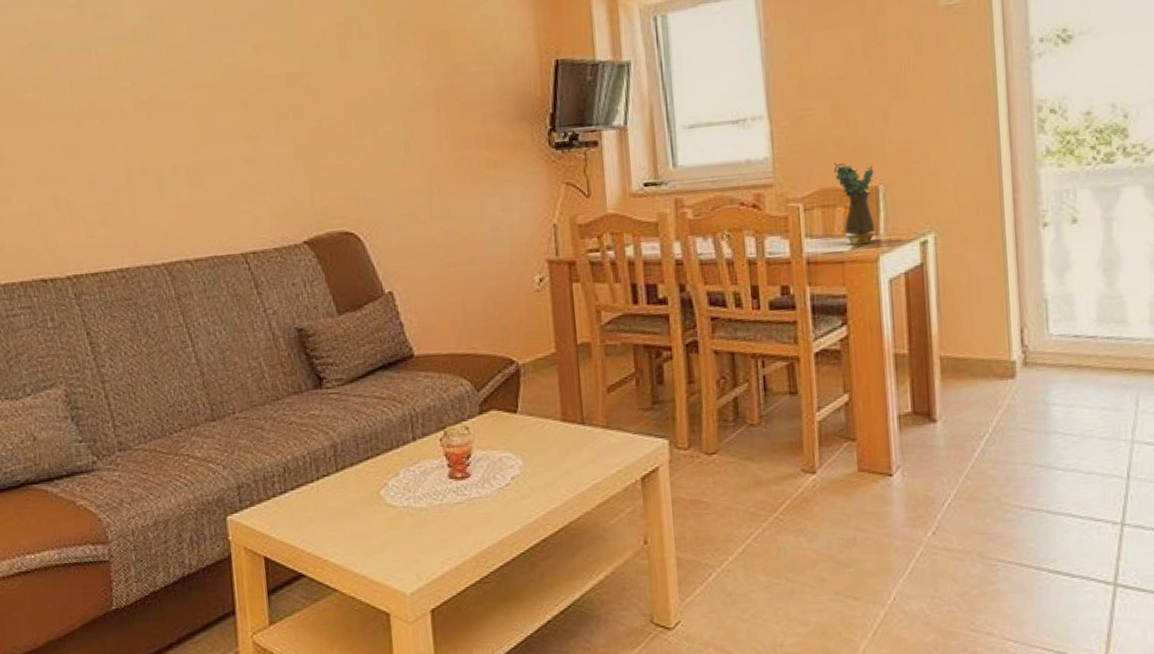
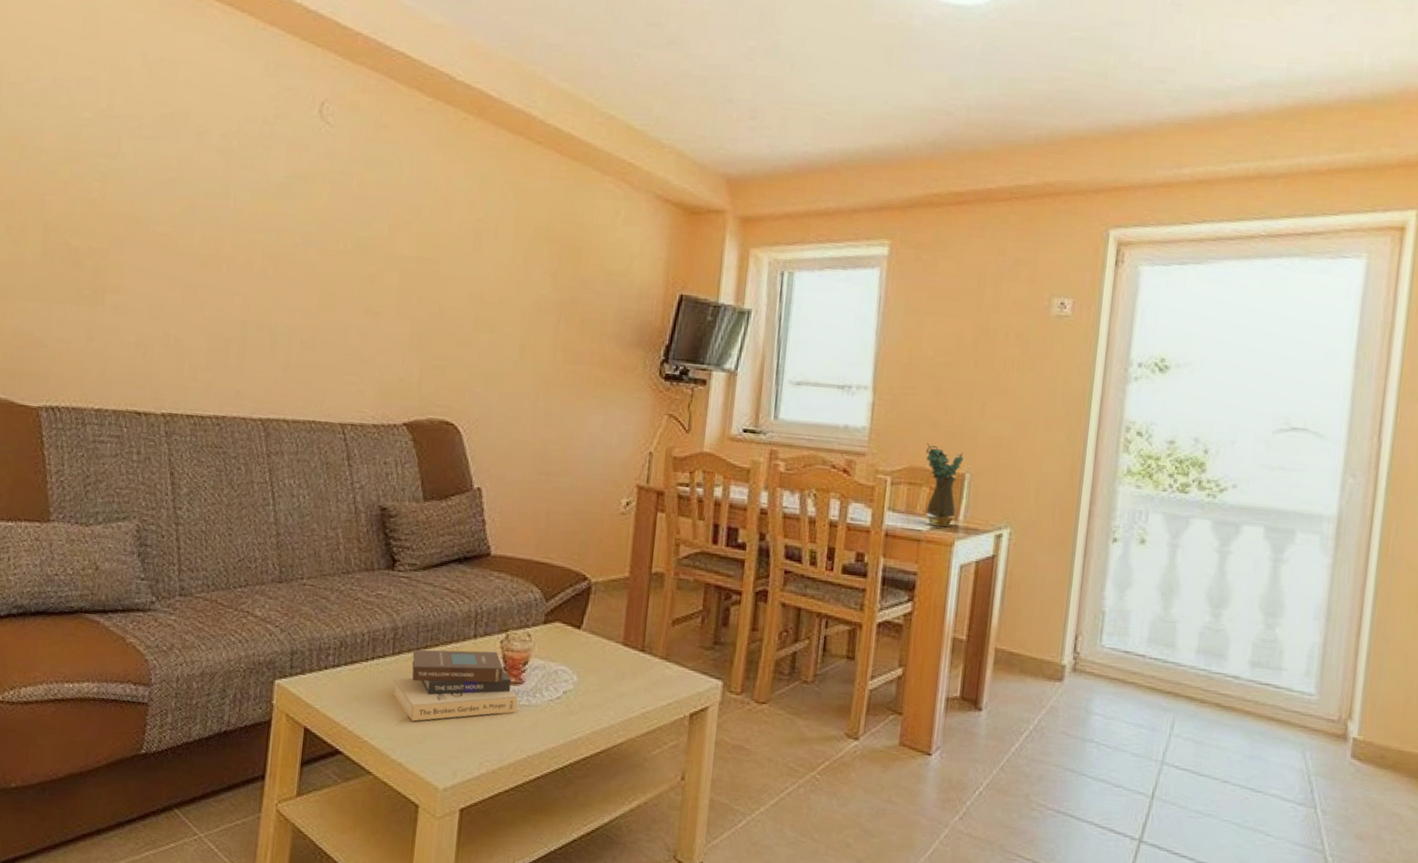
books: none [342,450,469,533] -> present [393,649,518,722]

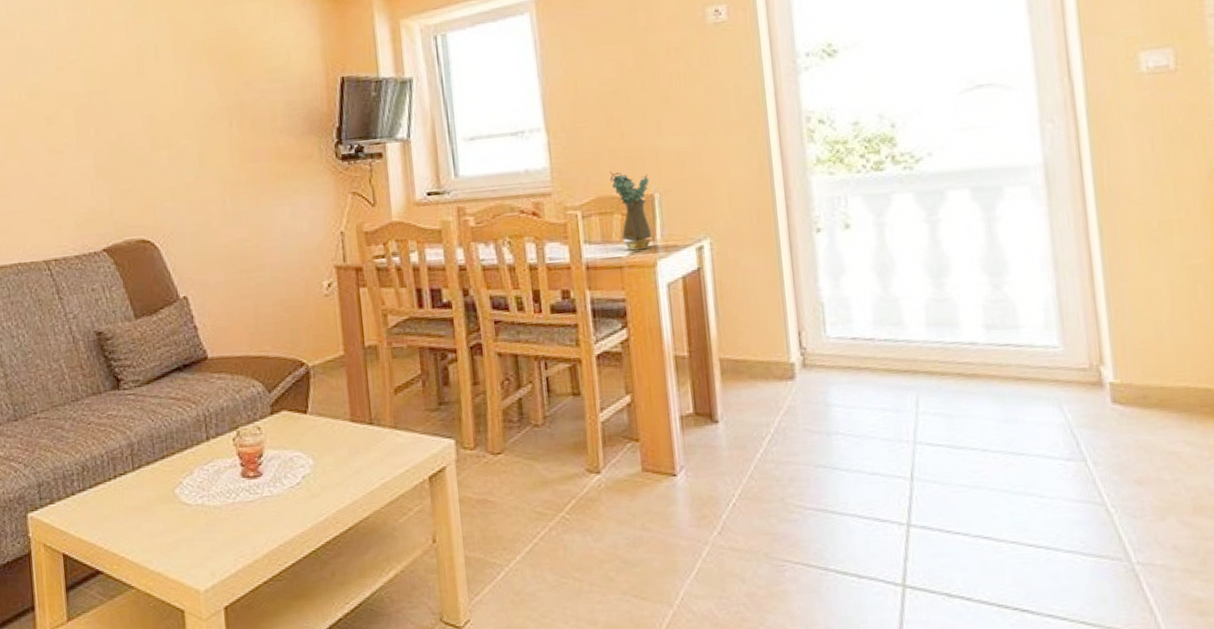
books: present [393,649,518,722] -> none [139,450,261,531]

